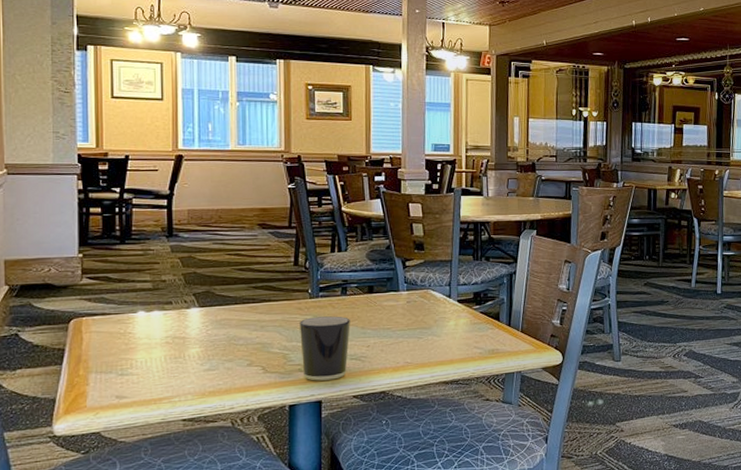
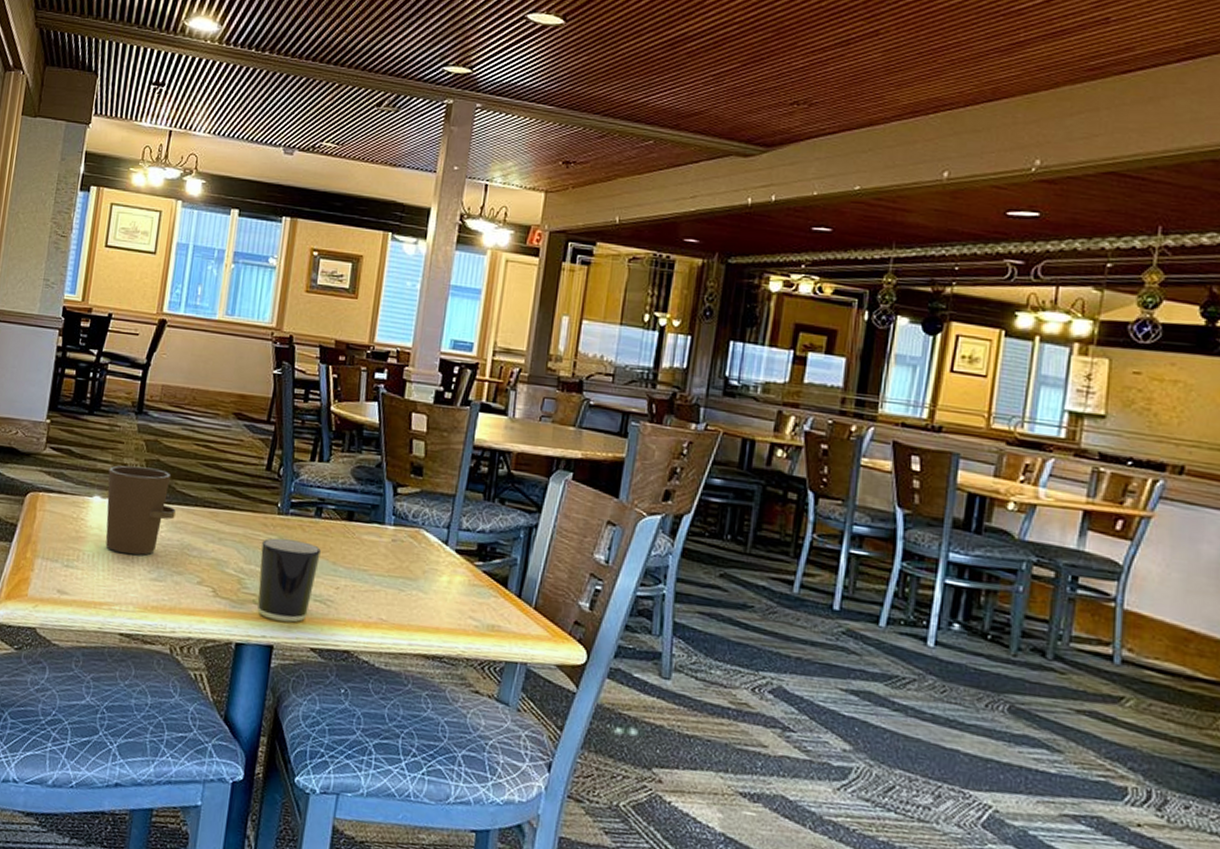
cup: none [148,279,218,355] -> present [105,465,176,556]

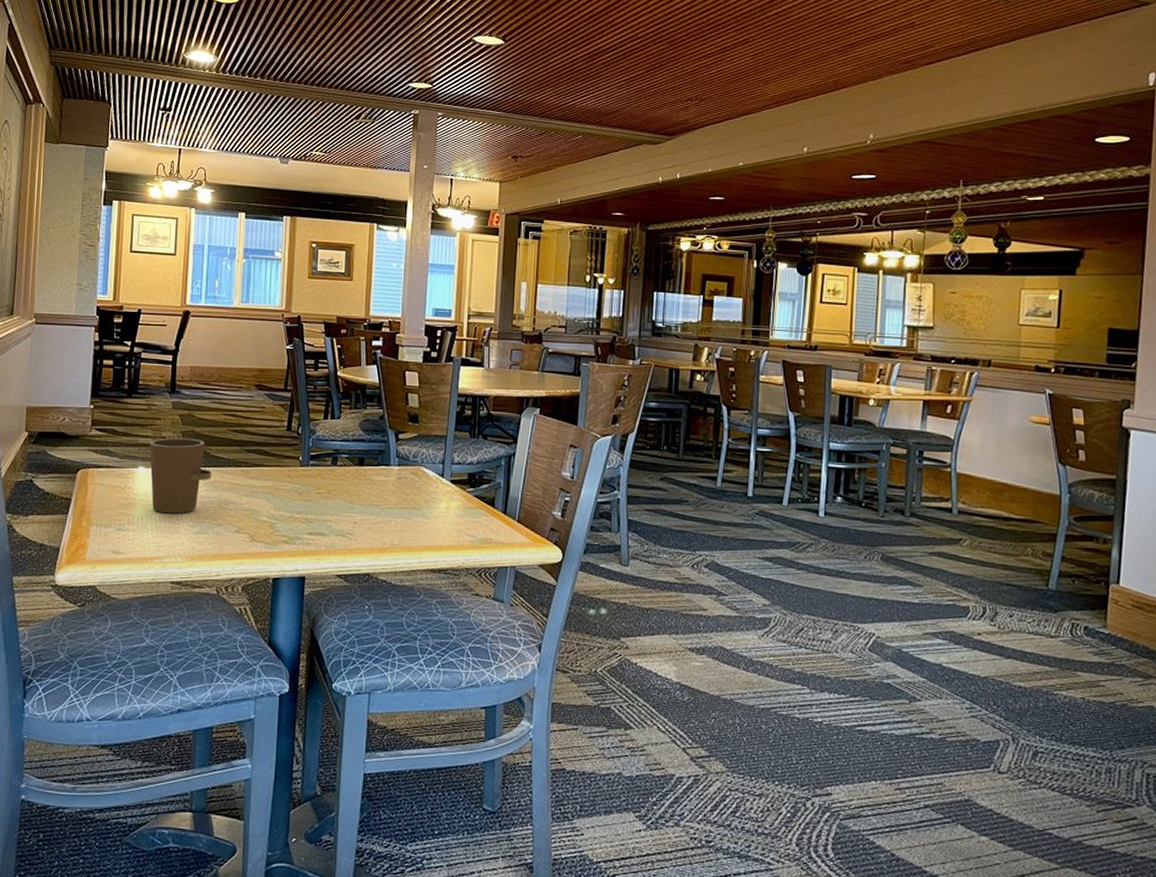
mug: present [257,538,321,623] -> none [288,486,339,556]

